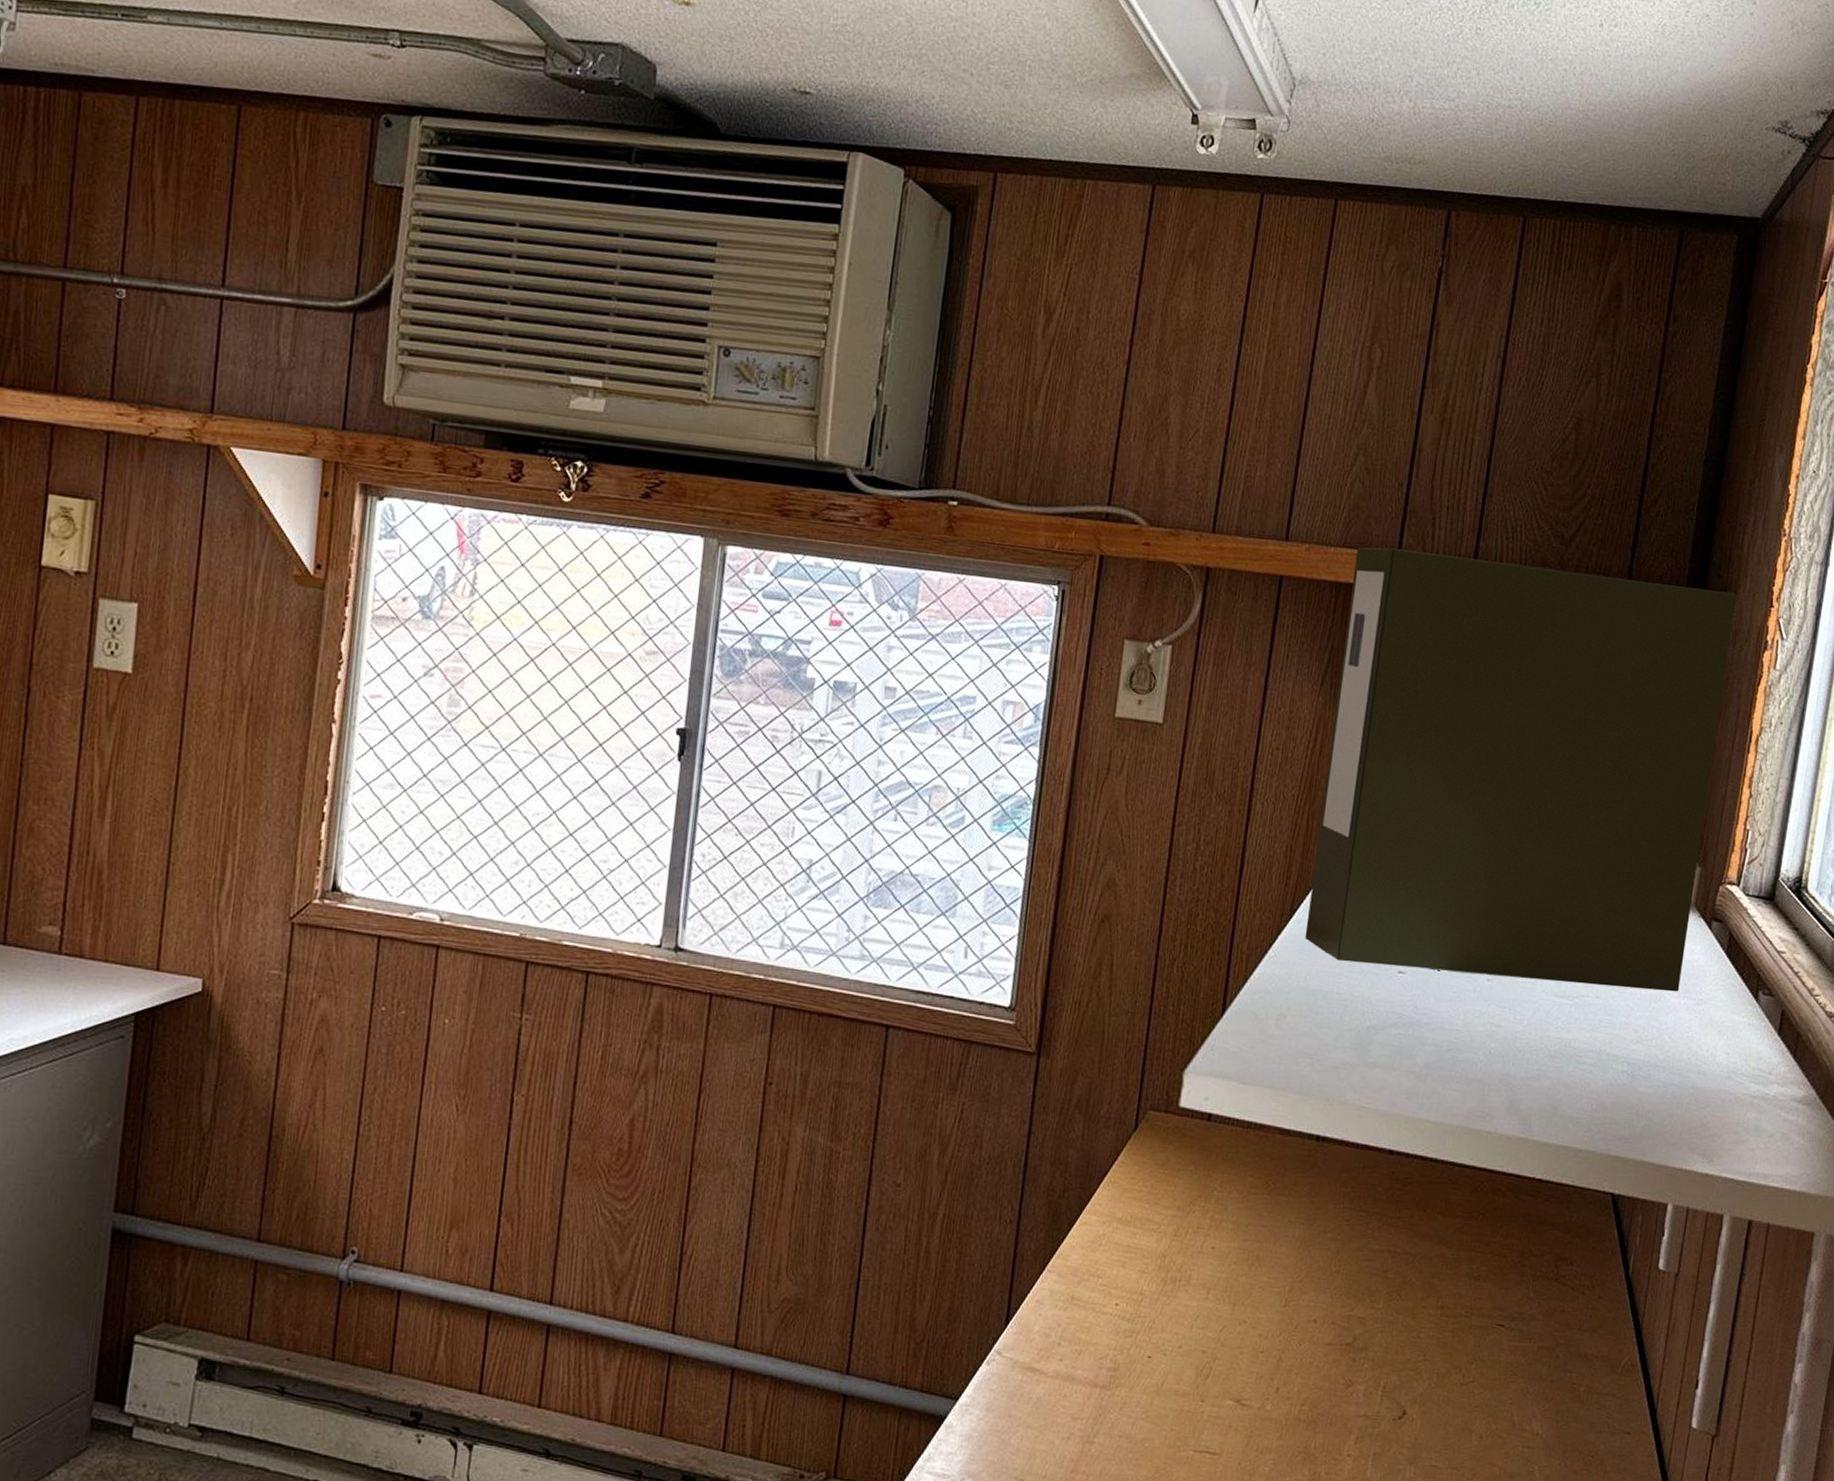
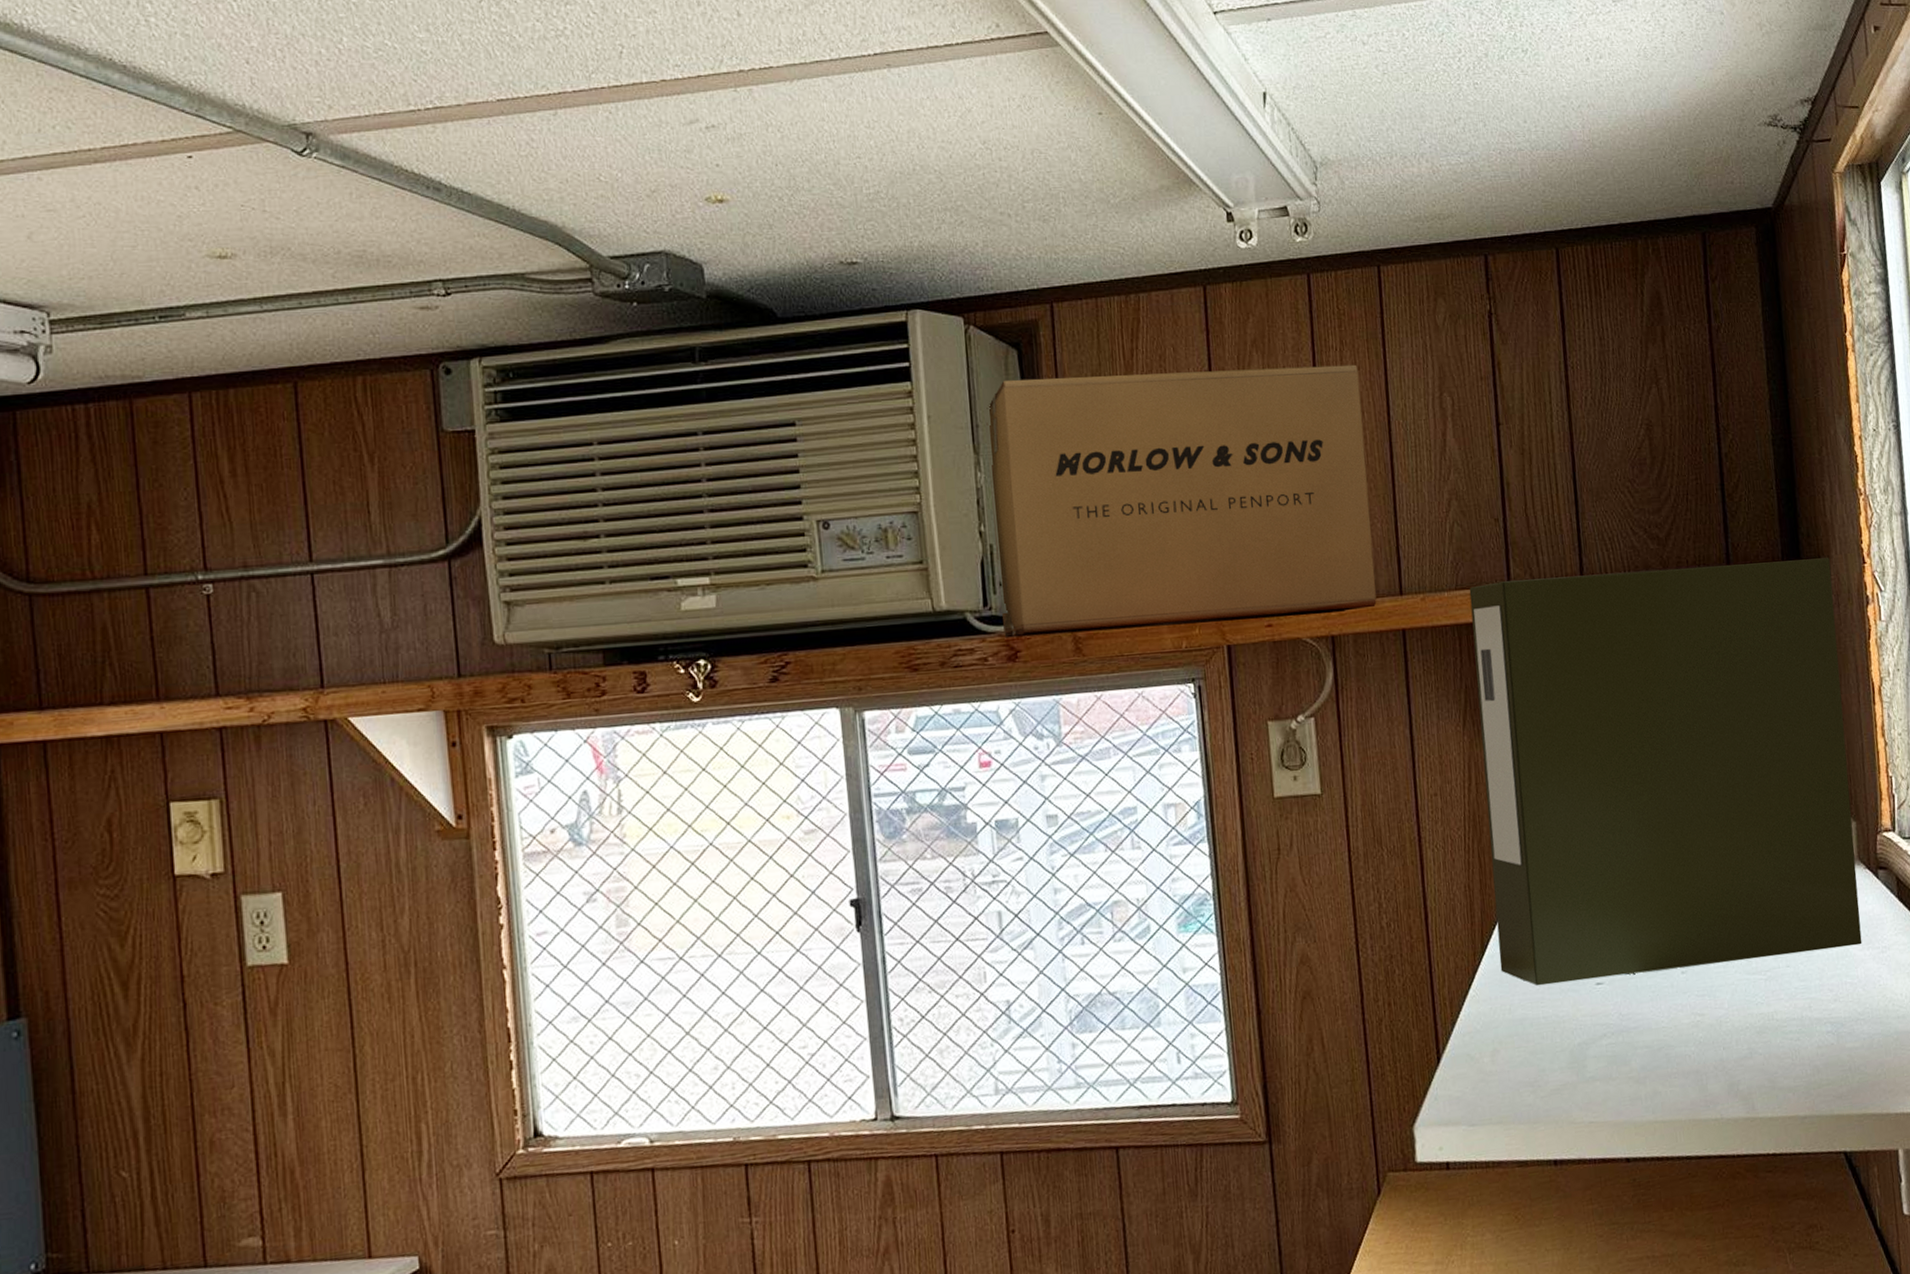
box: none [880,241,1292,548] -> present [986,364,1377,638]

